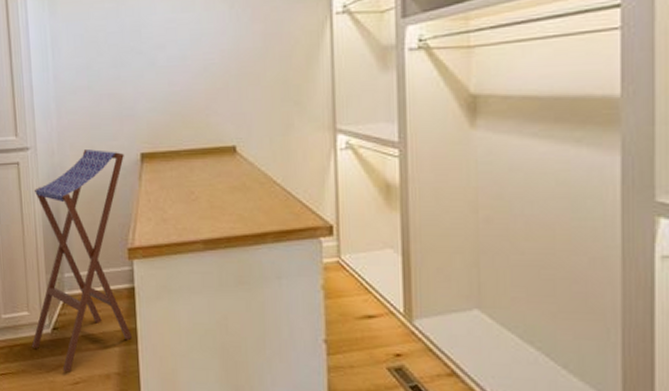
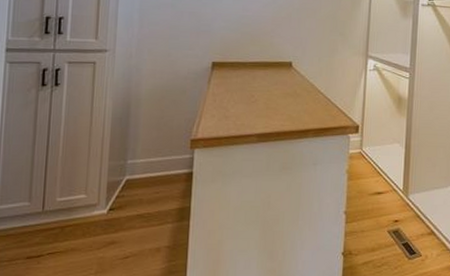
stool: present [31,149,132,372] -> none [84,56,197,248]

